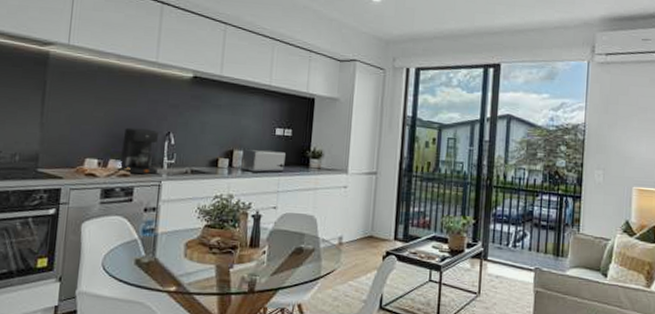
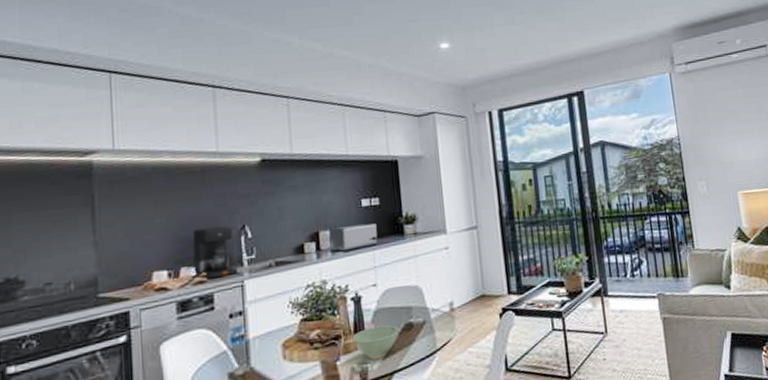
bowl: none [247,244,289,275] -> present [352,325,399,360]

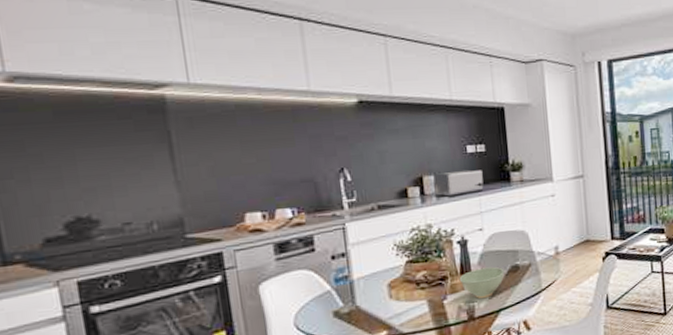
coffee maker: present [192,226,239,280] -> none [287,168,339,222]

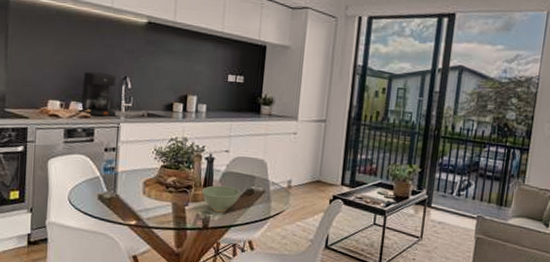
coffee maker: none [287,168,339,222] -> present [80,71,117,117]
toaster: present [433,169,484,198] -> none [195,95,238,119]

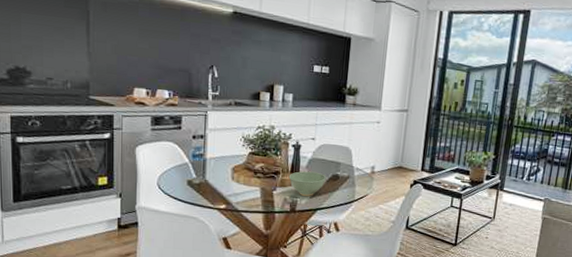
coffee maker: present [80,71,117,117] -> none [166,59,204,105]

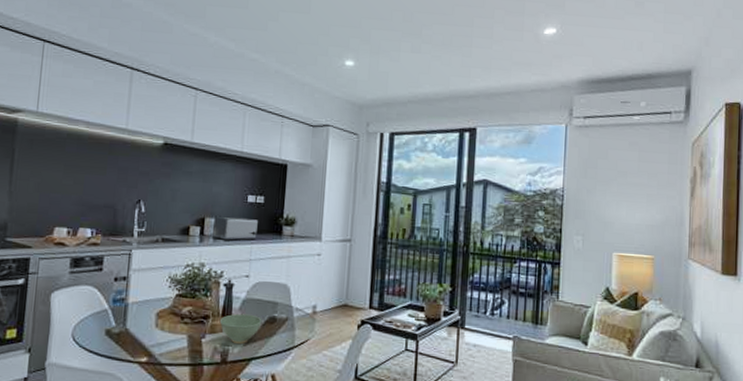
toaster: none [281,84,323,108] -> present [213,217,258,242]

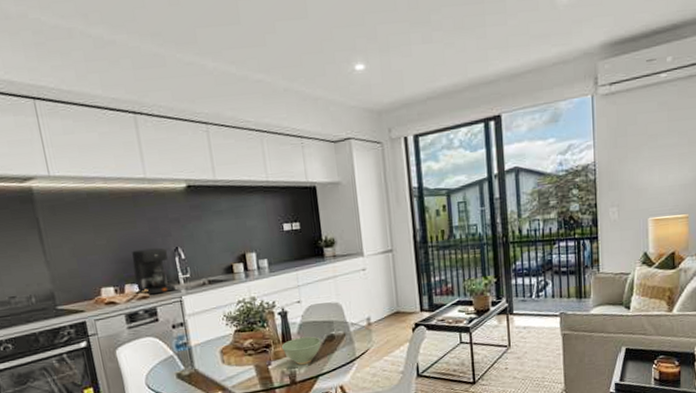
coffee maker: none [88,195,129,244] -> present [132,248,177,295]
toaster: present [213,217,258,242] -> none [255,246,300,273]

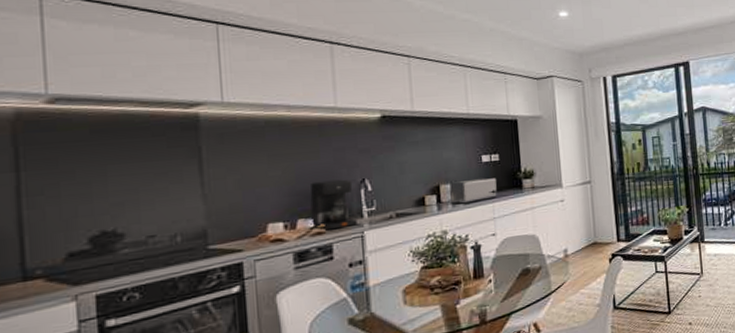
toaster: none [255,246,300,273] -> present [450,177,497,205]
bowl: present [281,336,322,366] -> none [472,270,516,303]

